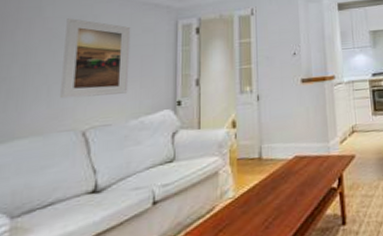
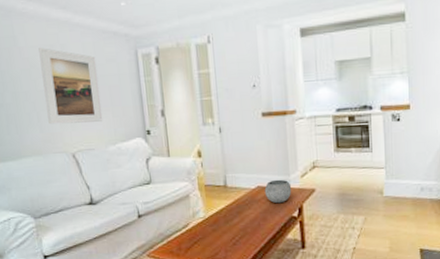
bowl: none [302,146,331,174] -> present [264,179,292,204]

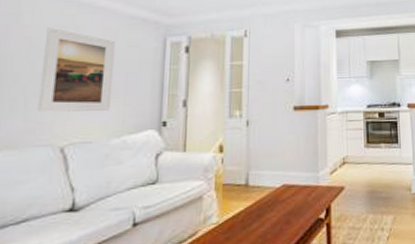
bowl: present [264,179,292,204] -> none [290,176,320,204]

